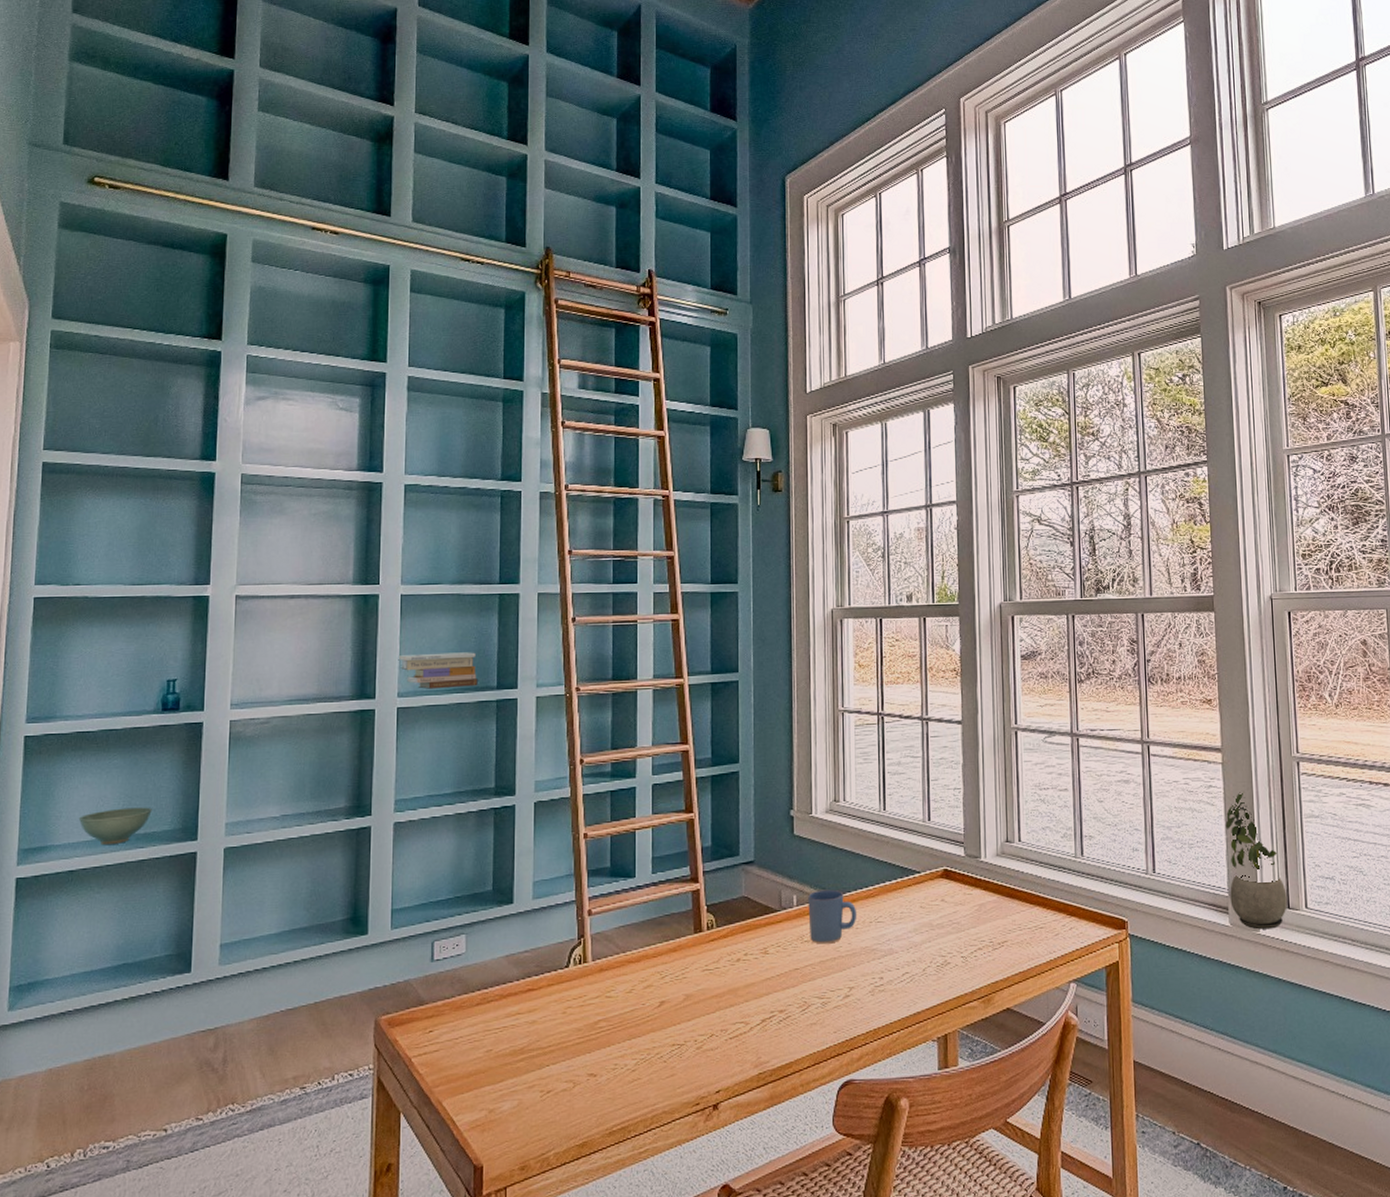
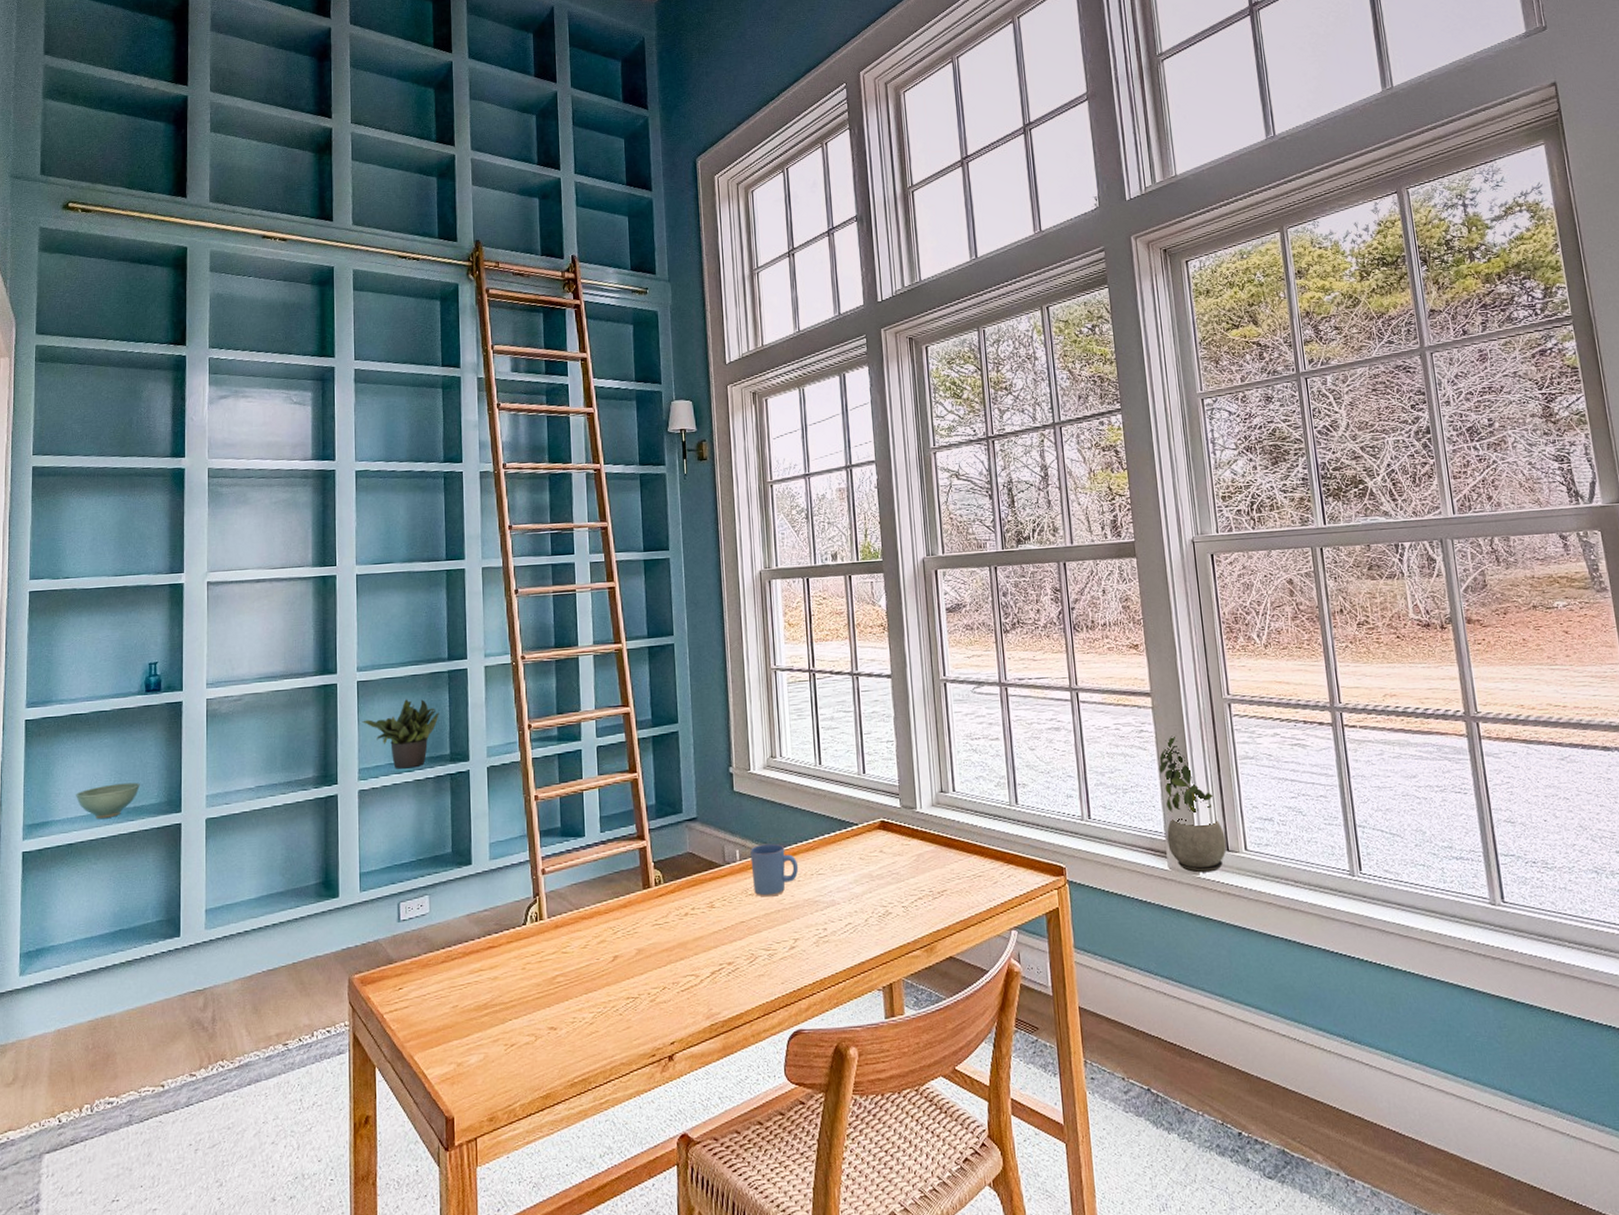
books: present [399,652,478,689] -> none [357,626,430,663]
potted plant: none [400,727,485,802] -> present [361,698,439,769]

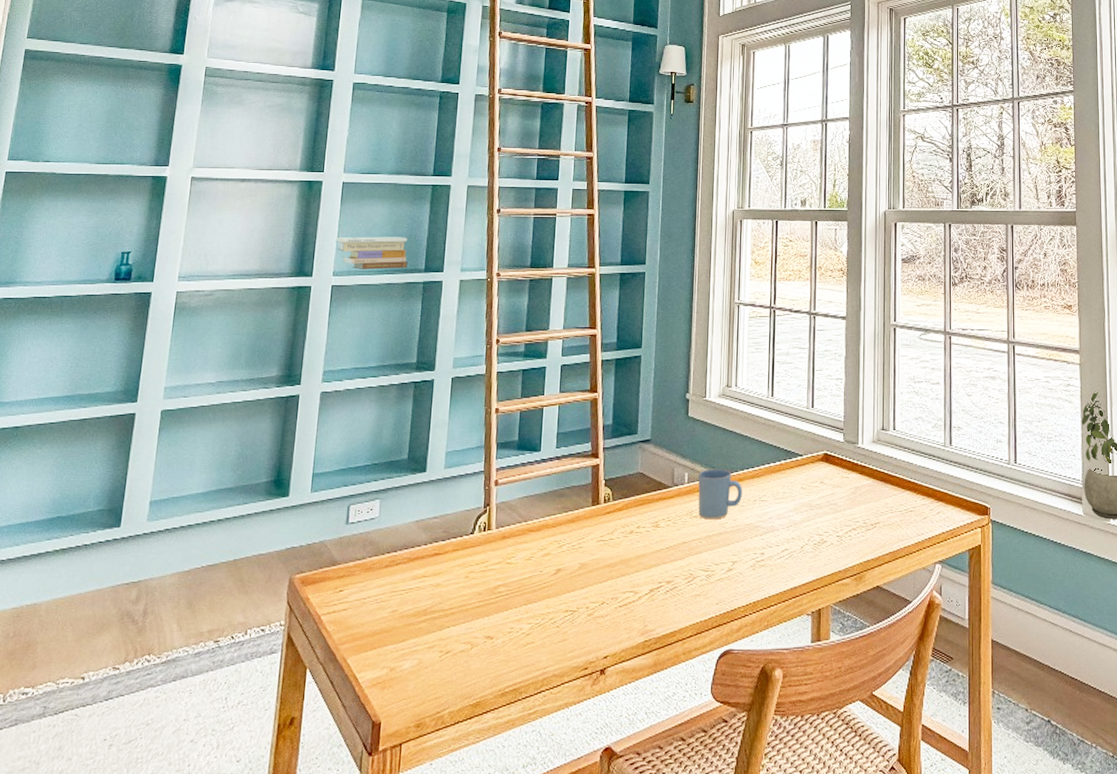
bowl: present [75,782,140,820] -> none [27,369,97,404]
books: none [357,626,430,663] -> present [337,236,408,270]
potted plant: present [361,698,439,769] -> none [331,305,410,374]

